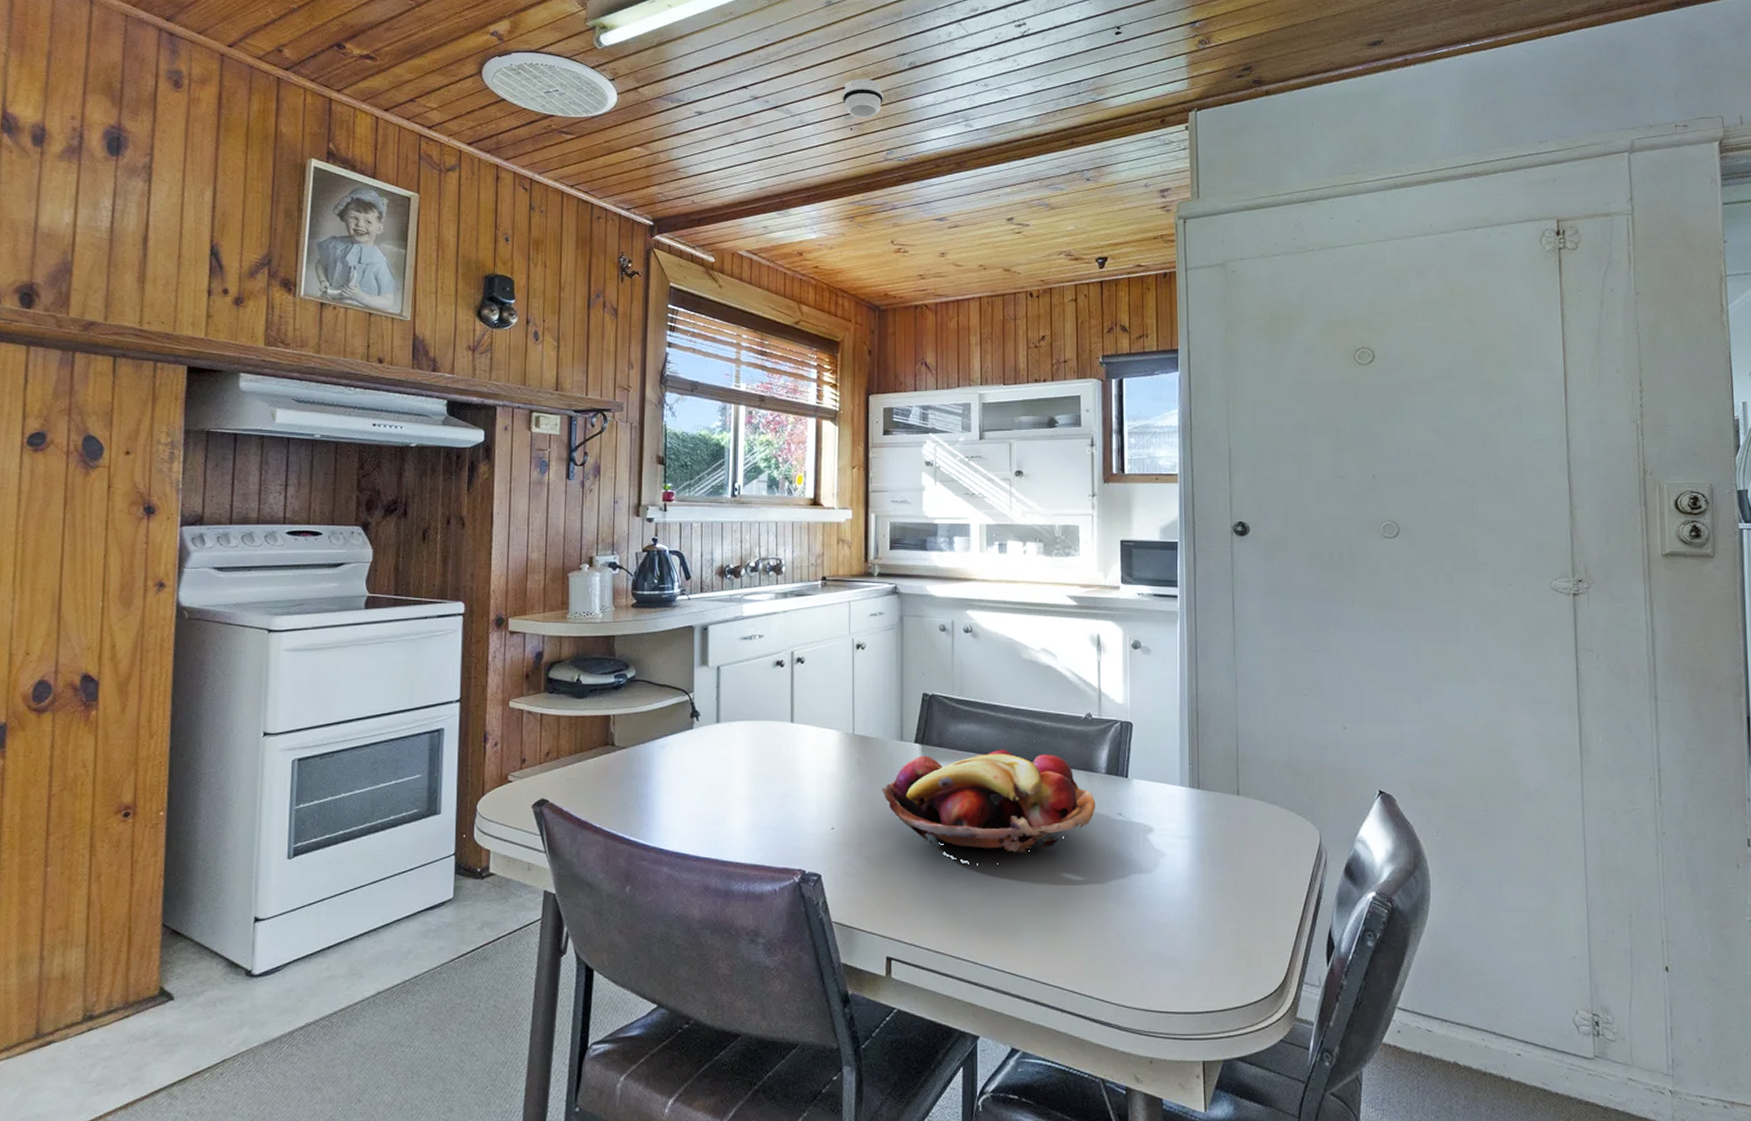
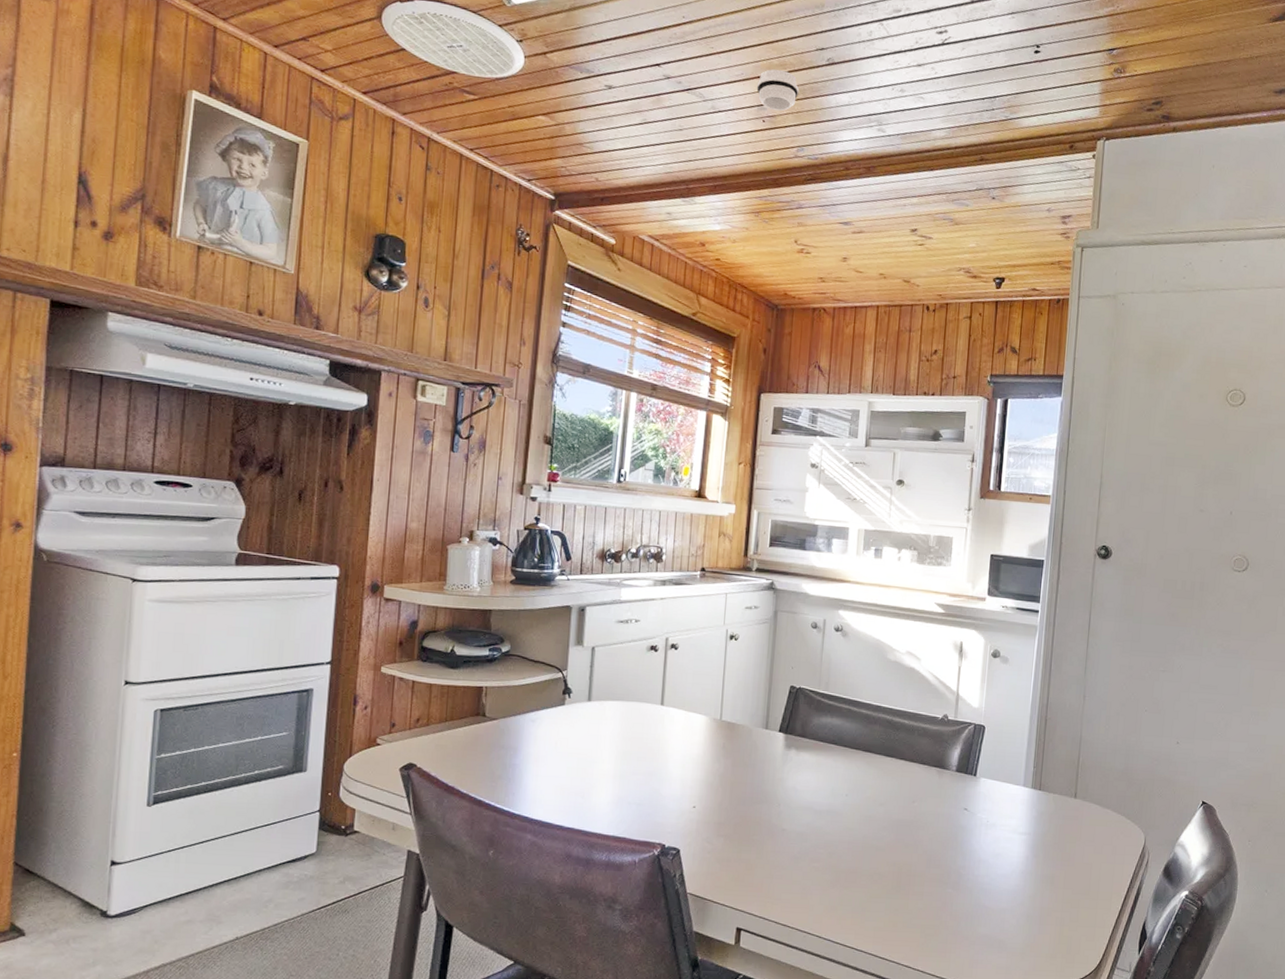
fruit basket: present [882,749,1096,864] -> none [744,743,945,848]

